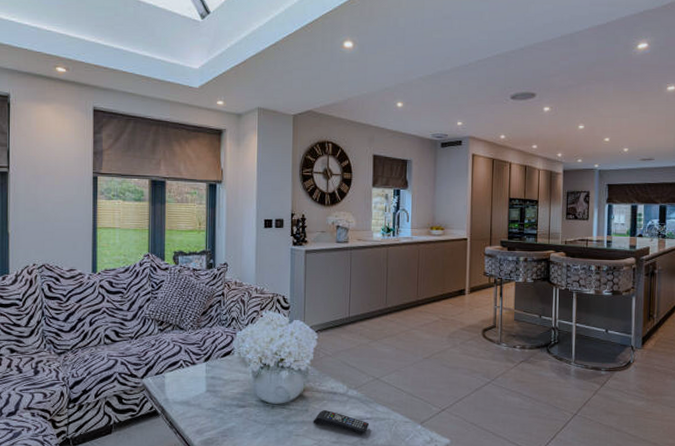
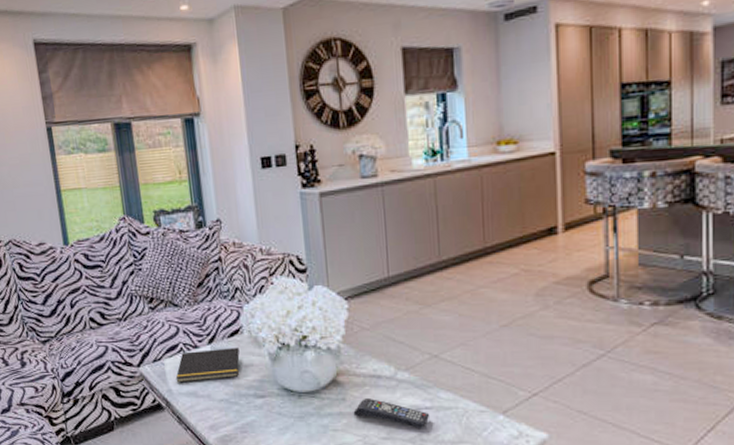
notepad: none [173,365,229,393] -> present [175,347,240,383]

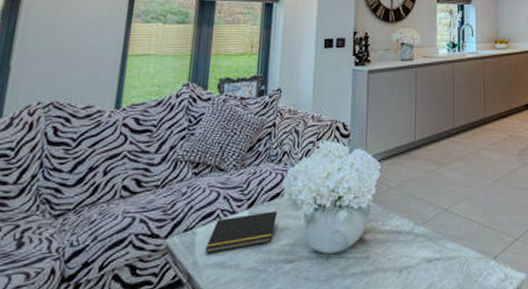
remote control: present [353,399,429,428] -> none [374,254,438,280]

